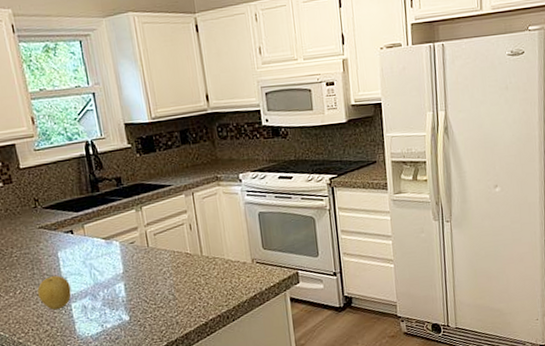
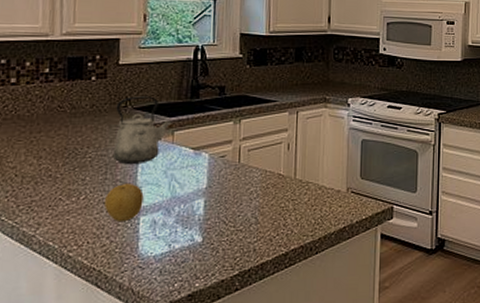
kettle: none [27,195,80,259] -> present [113,96,172,164]

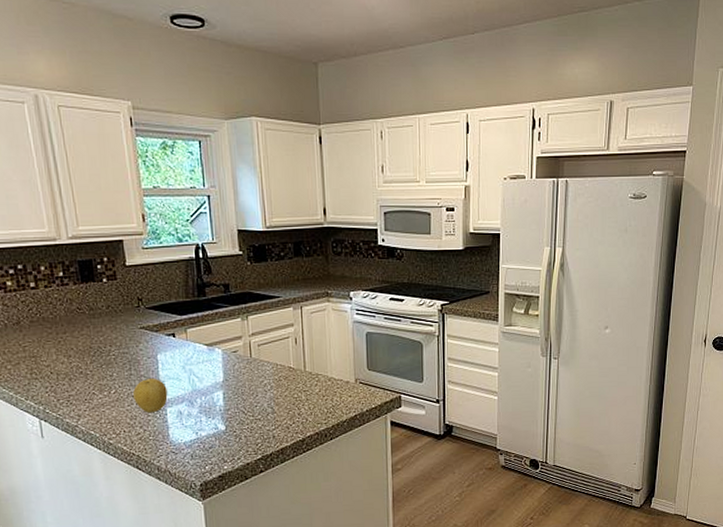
kettle: present [113,96,172,164] -> none [130,296,184,360]

